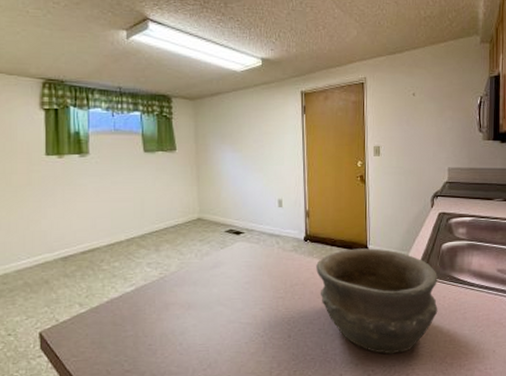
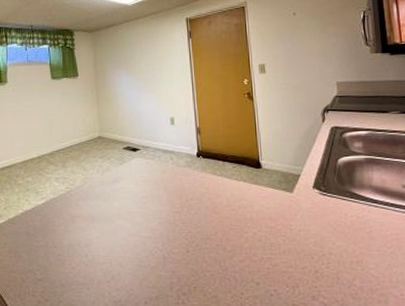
bowl: present [316,248,438,354] -> none [210,163,341,274]

